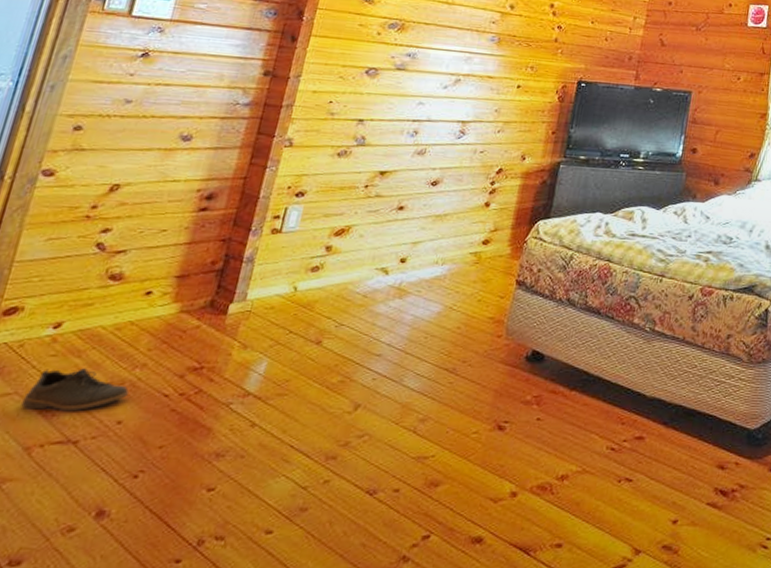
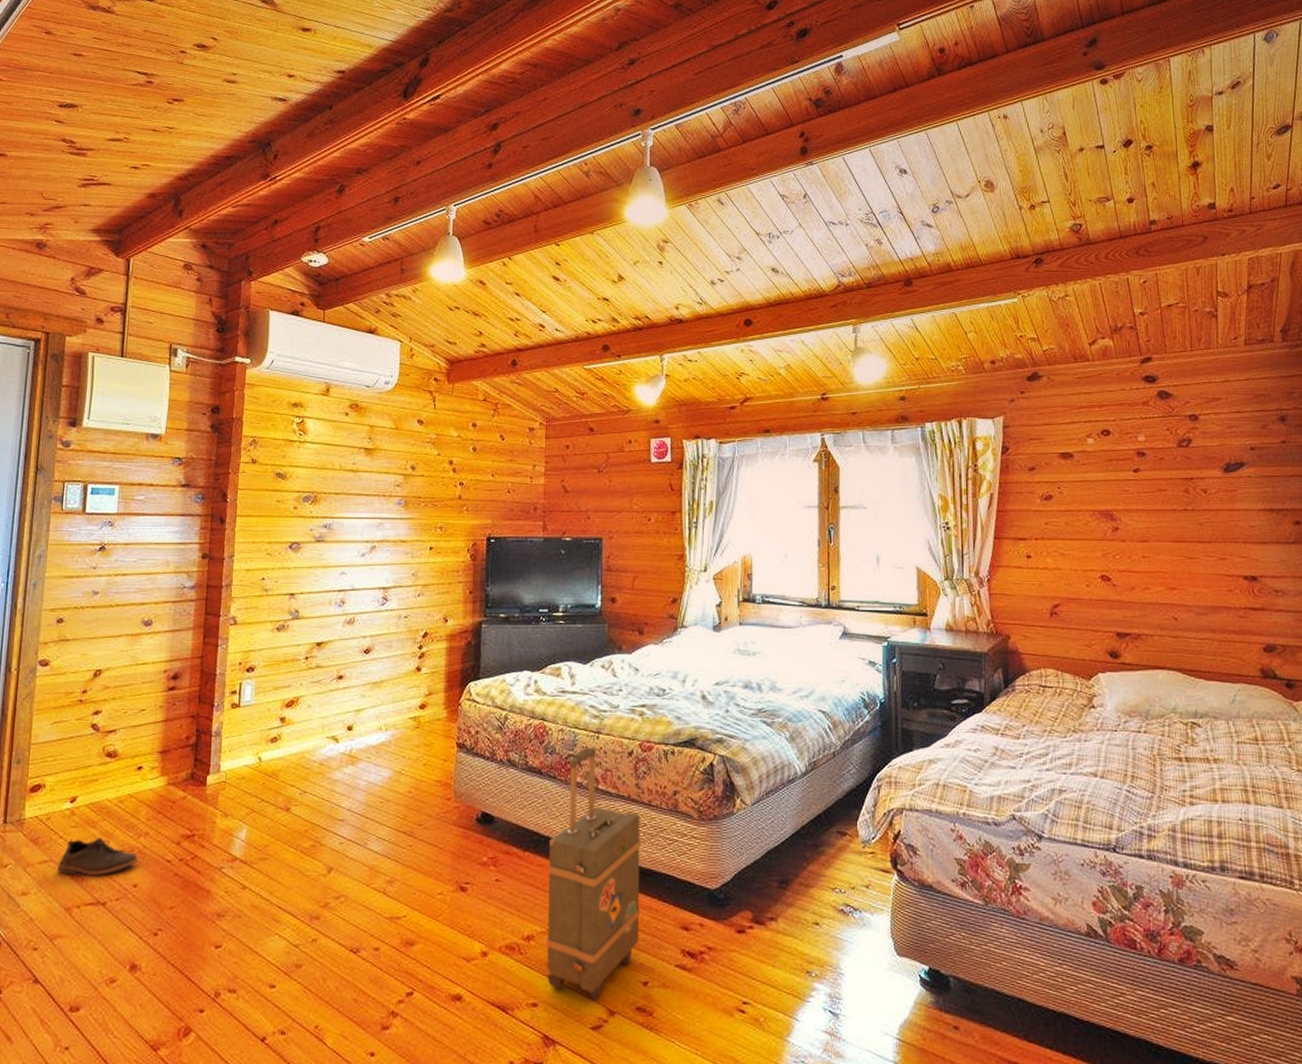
suitcase: none [576,289,693,539] -> present [546,747,641,1000]

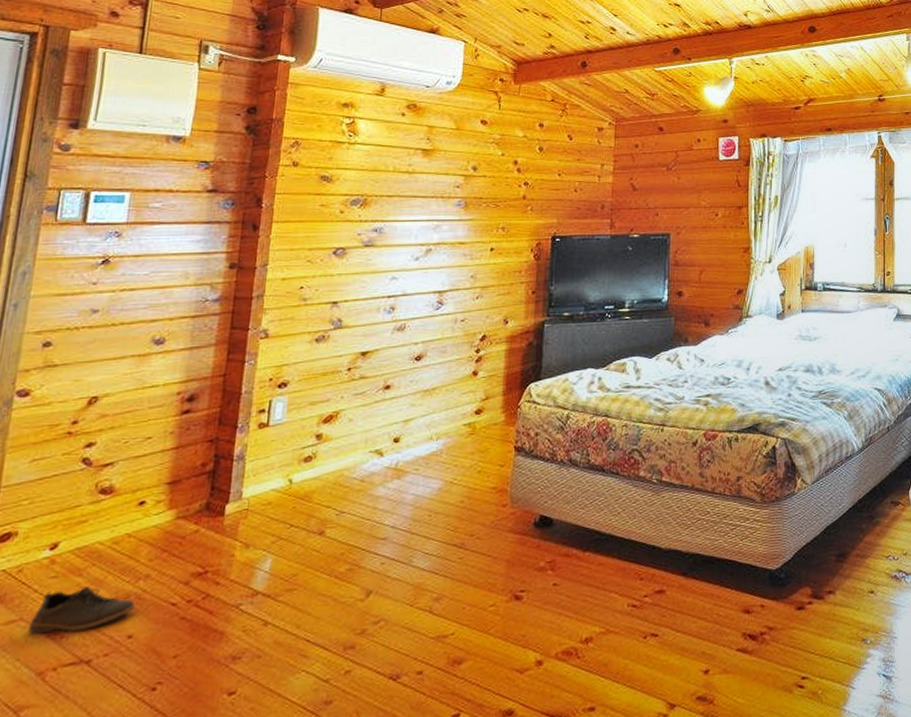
suitcase: present [546,747,641,1000] -> none [605,440,704,696]

